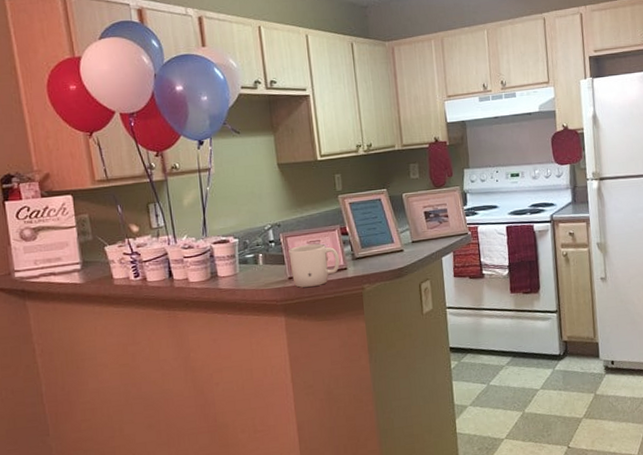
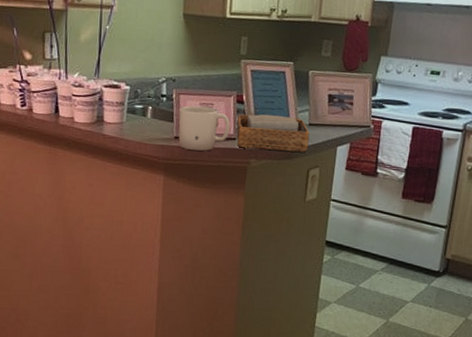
napkin holder: none [344,238,416,276] -> present [235,114,310,153]

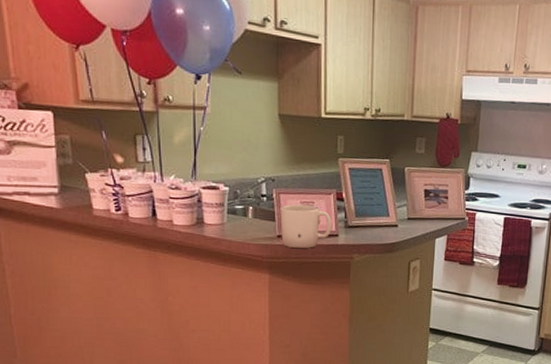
napkin holder: present [235,114,310,153] -> none [337,210,409,246]

